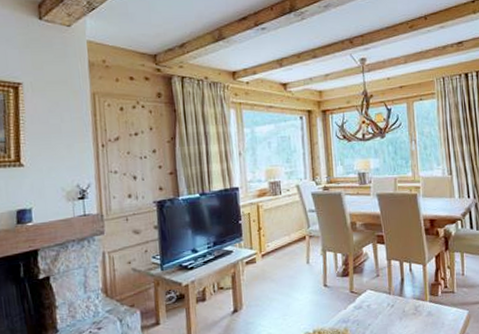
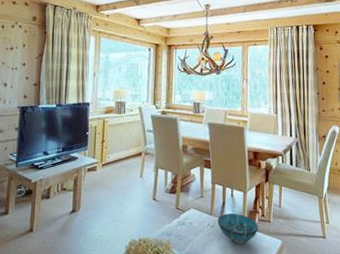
decorative bowl: none [397,288,442,320] -> present [217,213,259,243]

